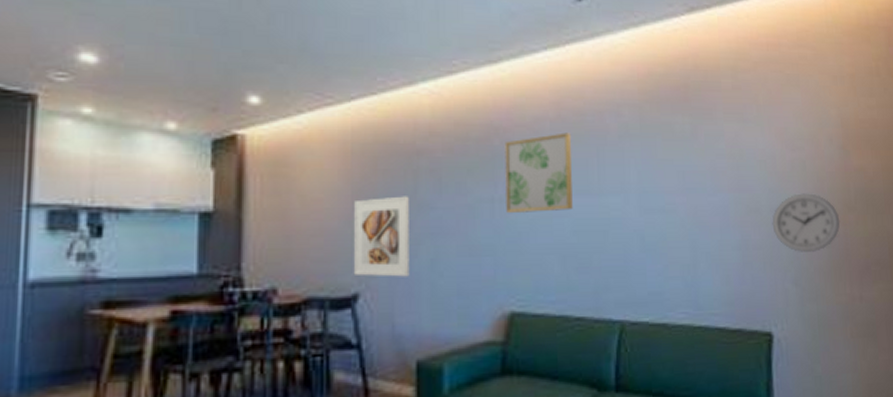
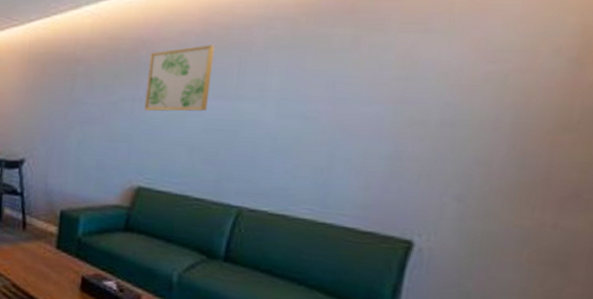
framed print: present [353,196,410,277] -> none [22,93,67,152]
wall clock: present [772,193,840,252] -> none [439,109,547,171]

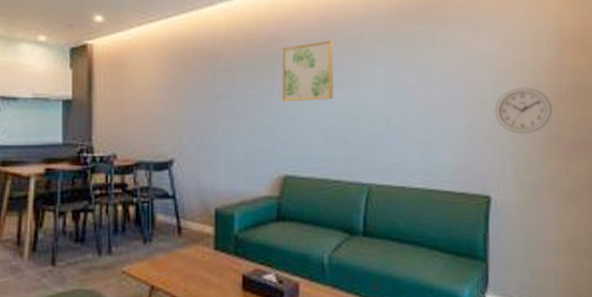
wall clock: none [439,109,547,171] -> present [494,87,553,134]

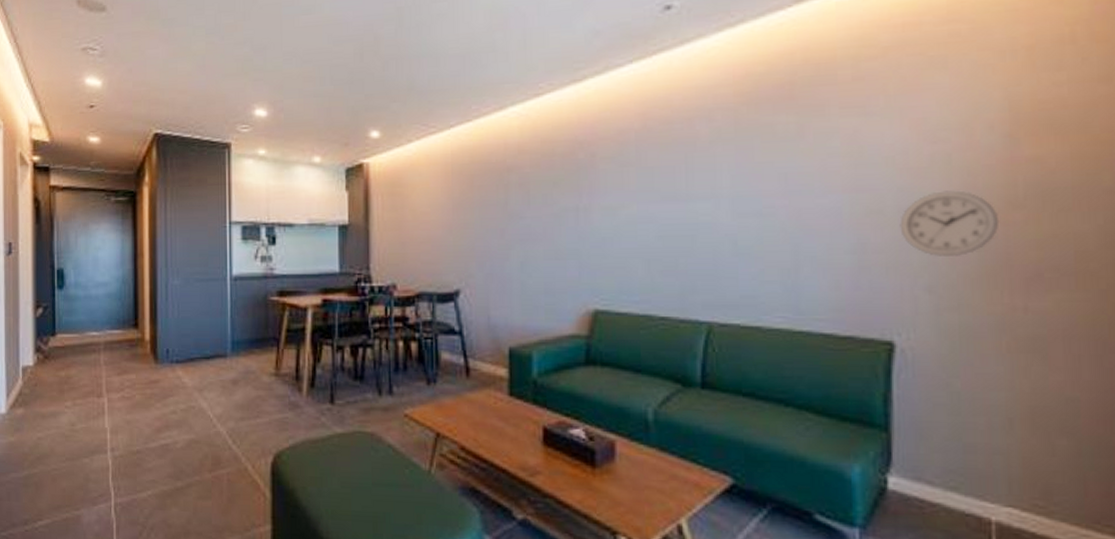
wall art: present [282,40,334,102] -> none [589,142,658,221]

